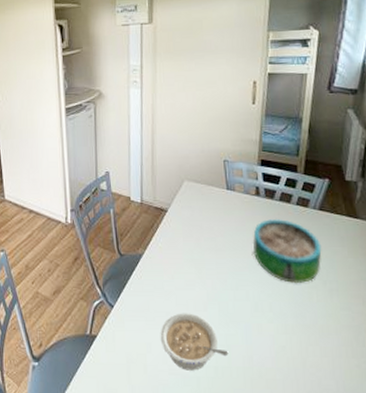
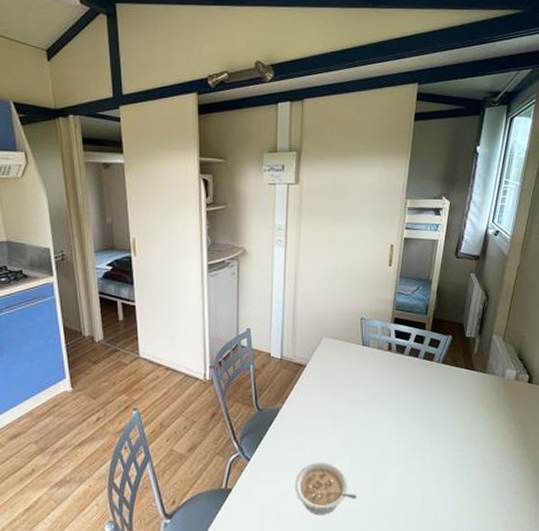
decorative bowl: present [252,219,322,284] -> none [383,372,443,431]

